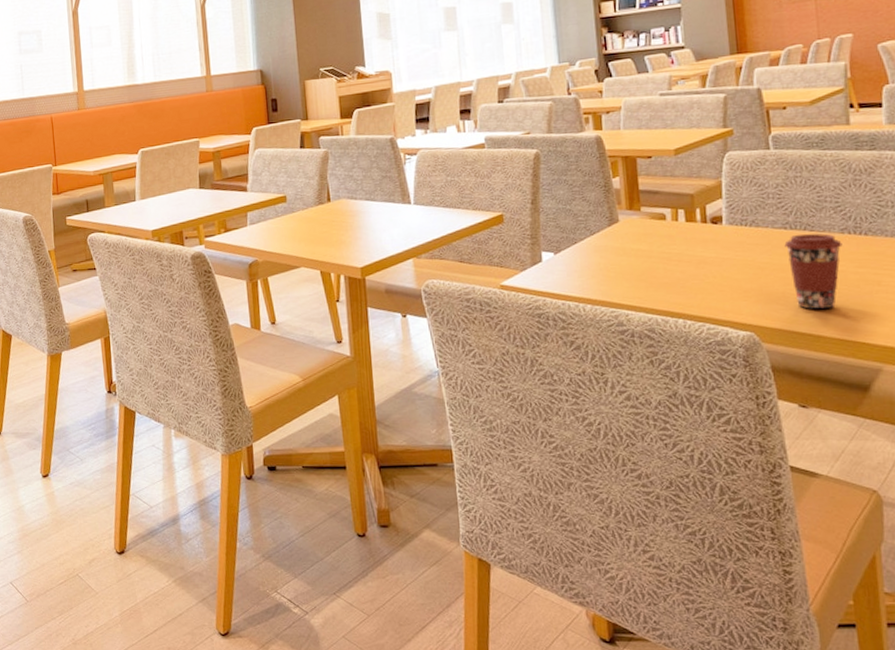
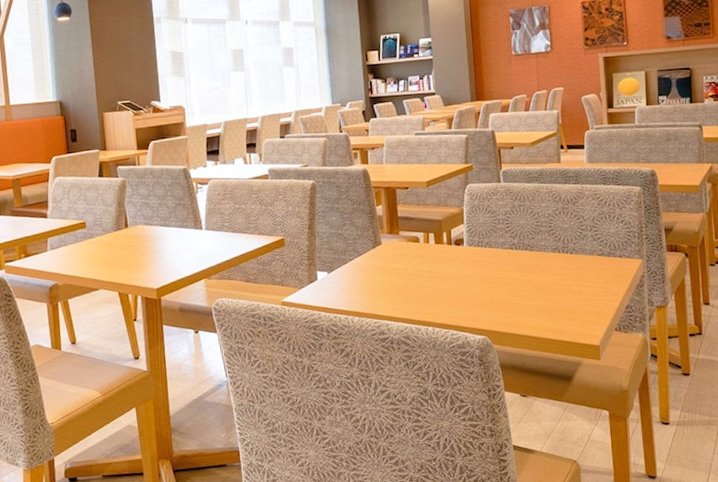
coffee cup: present [784,233,843,310] -> none [511,252,554,316]

